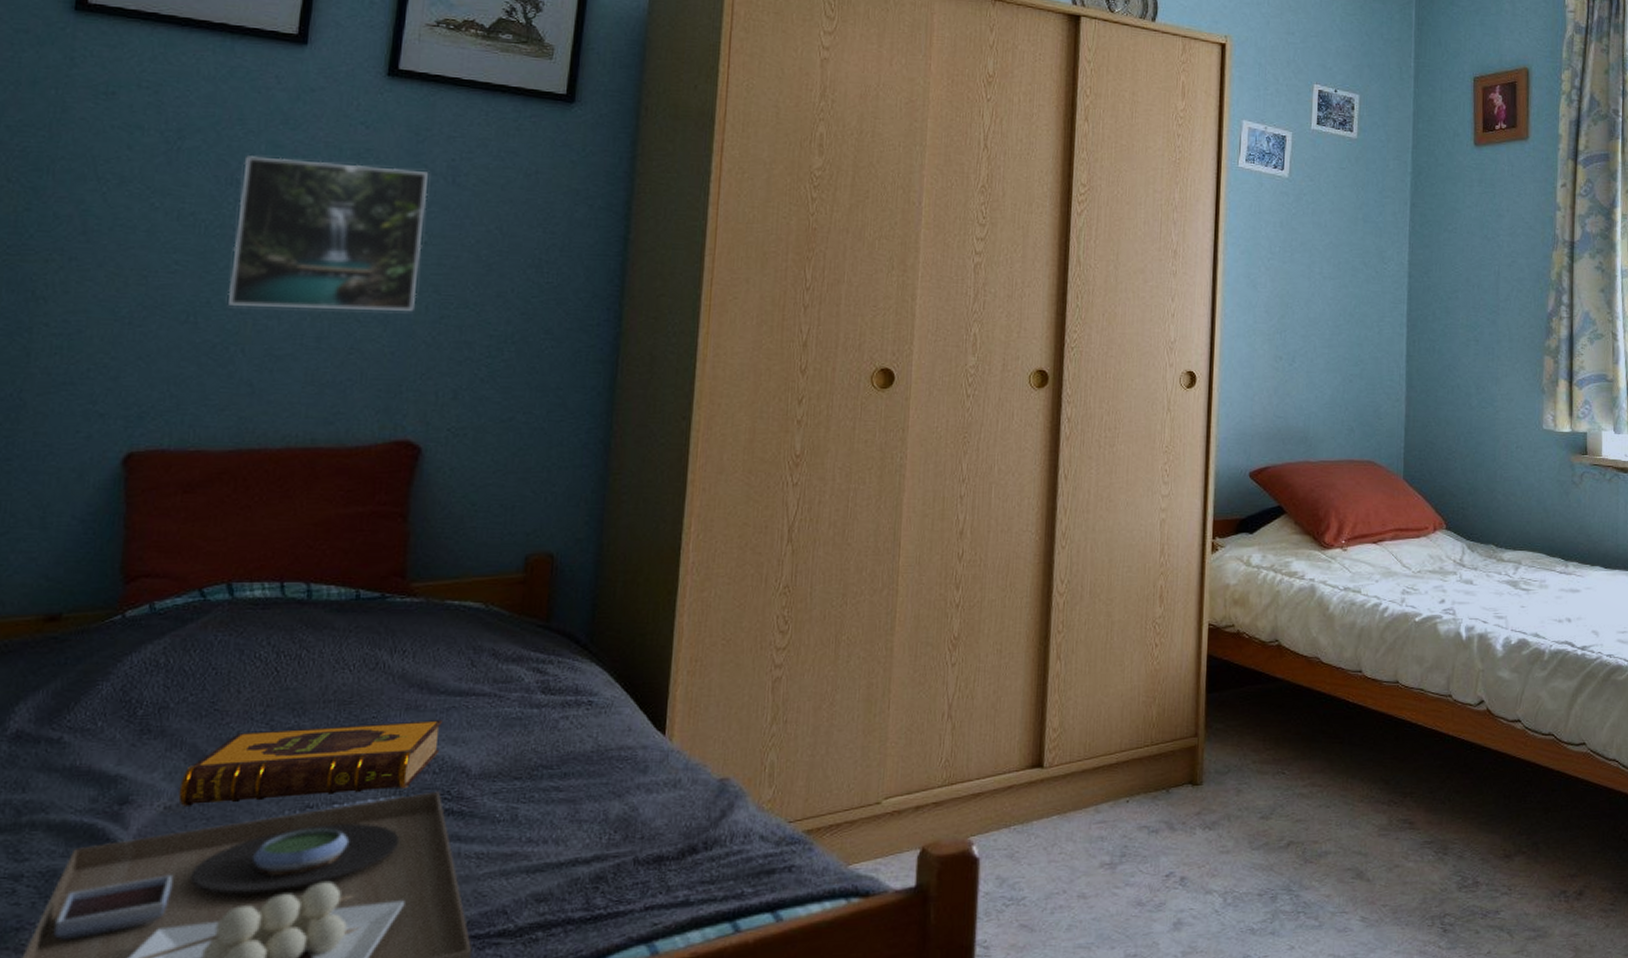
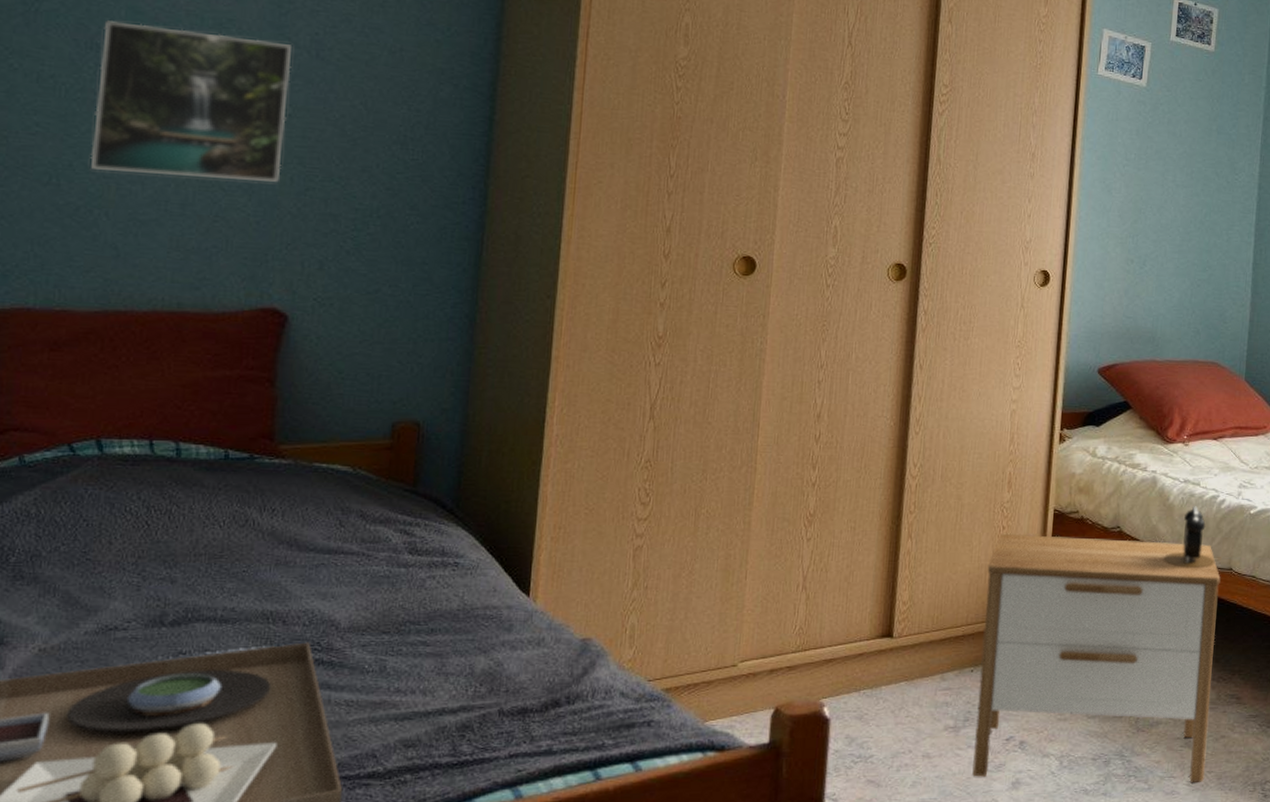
hardback book: present [178,720,444,806] -> none [53,576,313,649]
nightstand: none [1131,651,1387,919] -> present [972,533,1221,783]
alarm clock: none [1326,615,1380,683] -> present [1164,506,1215,569]

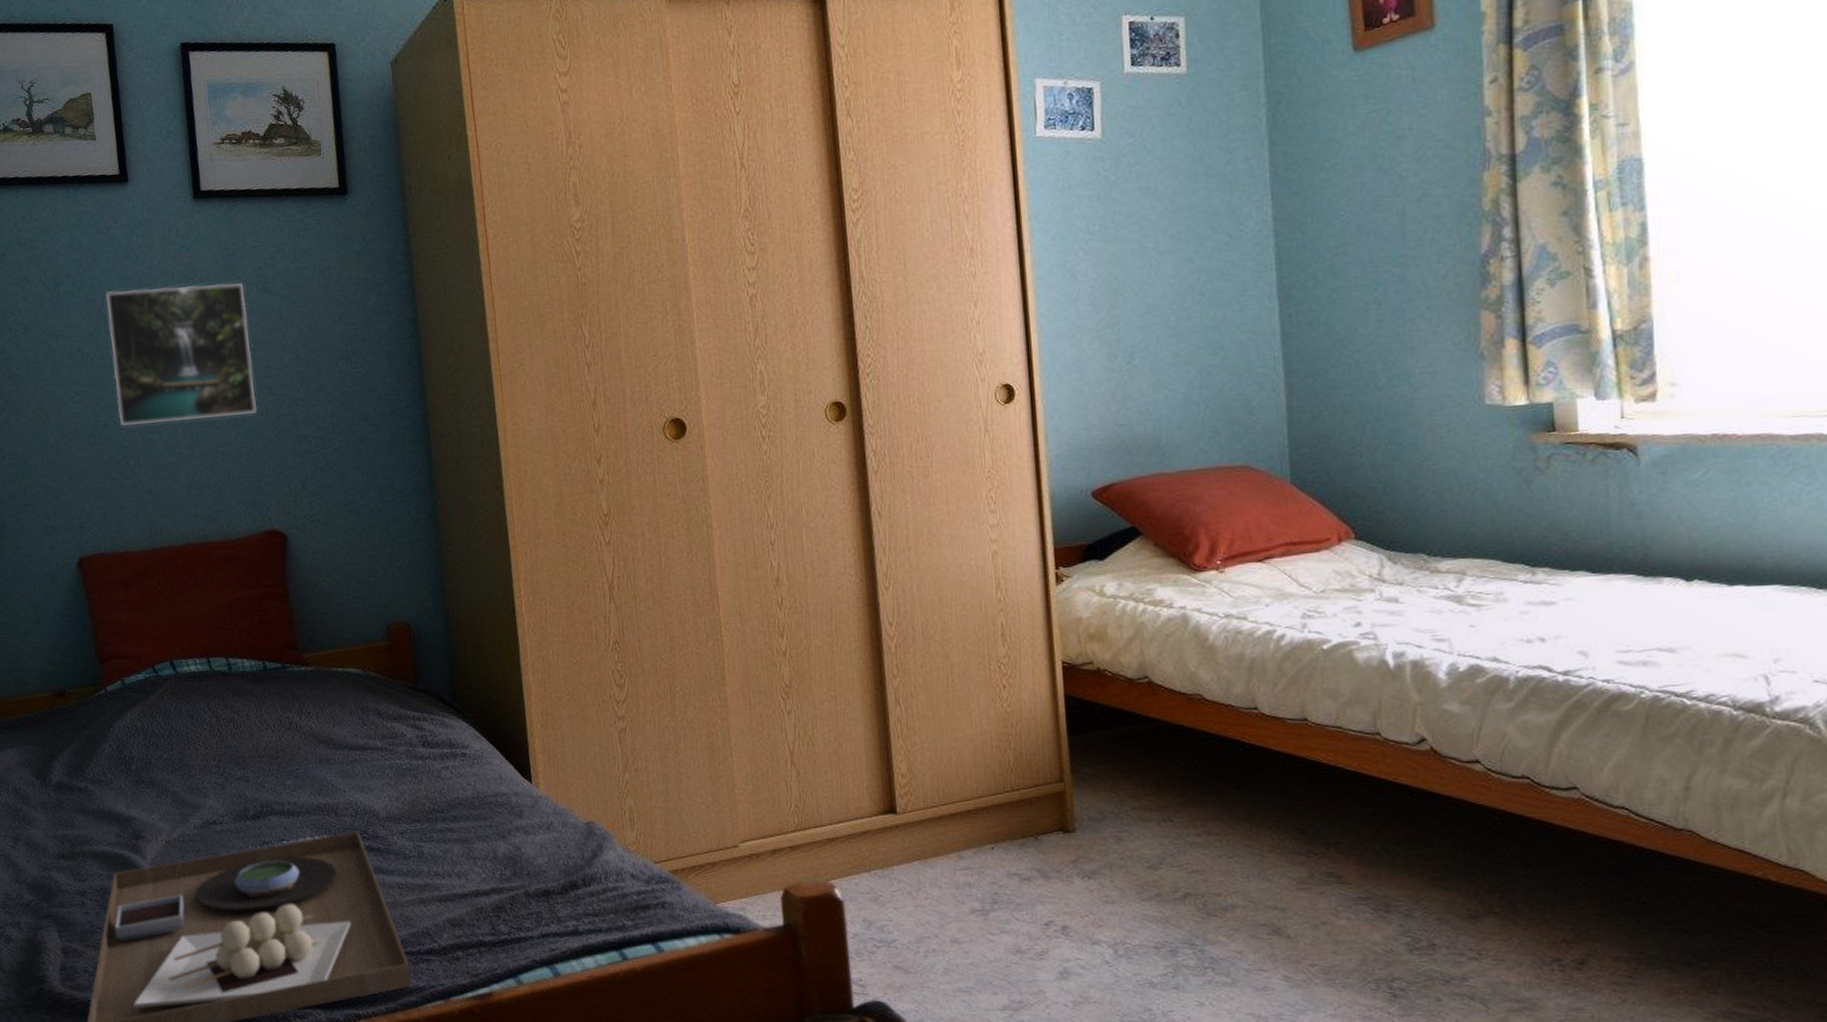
nightstand: present [972,533,1221,783] -> none [992,690,1307,978]
alarm clock: present [1164,506,1215,569] -> none [1212,645,1282,722]

